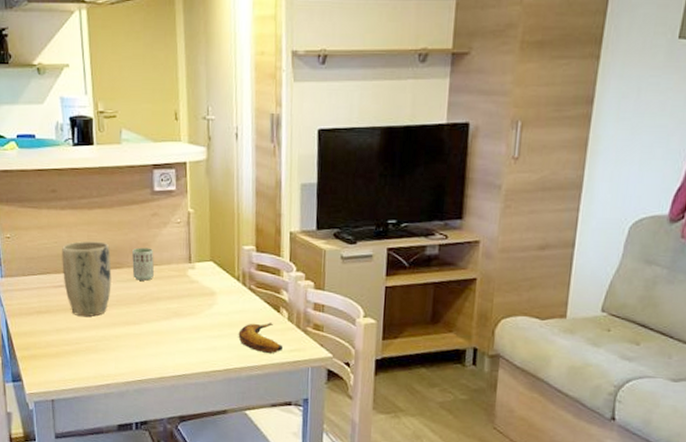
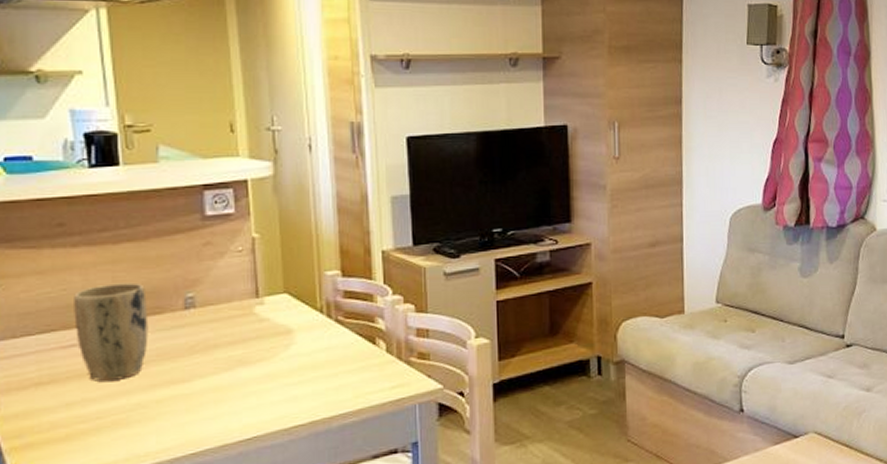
cup: present [132,247,154,281] -> none [178,284,208,326]
banana: present [238,323,283,353] -> none [325,357,382,395]

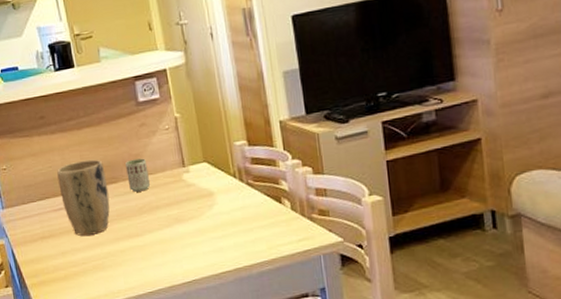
cup: none [178,284,208,326] -> present [125,158,150,192]

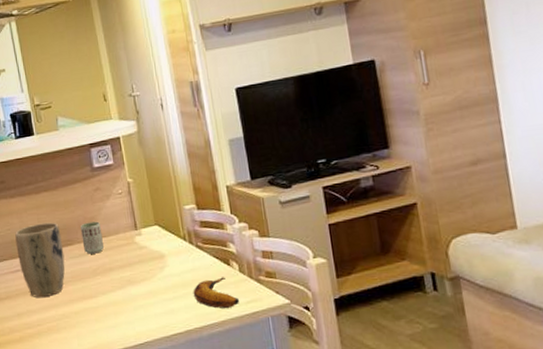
banana: none [242,215,290,247] -> present [193,277,239,309]

